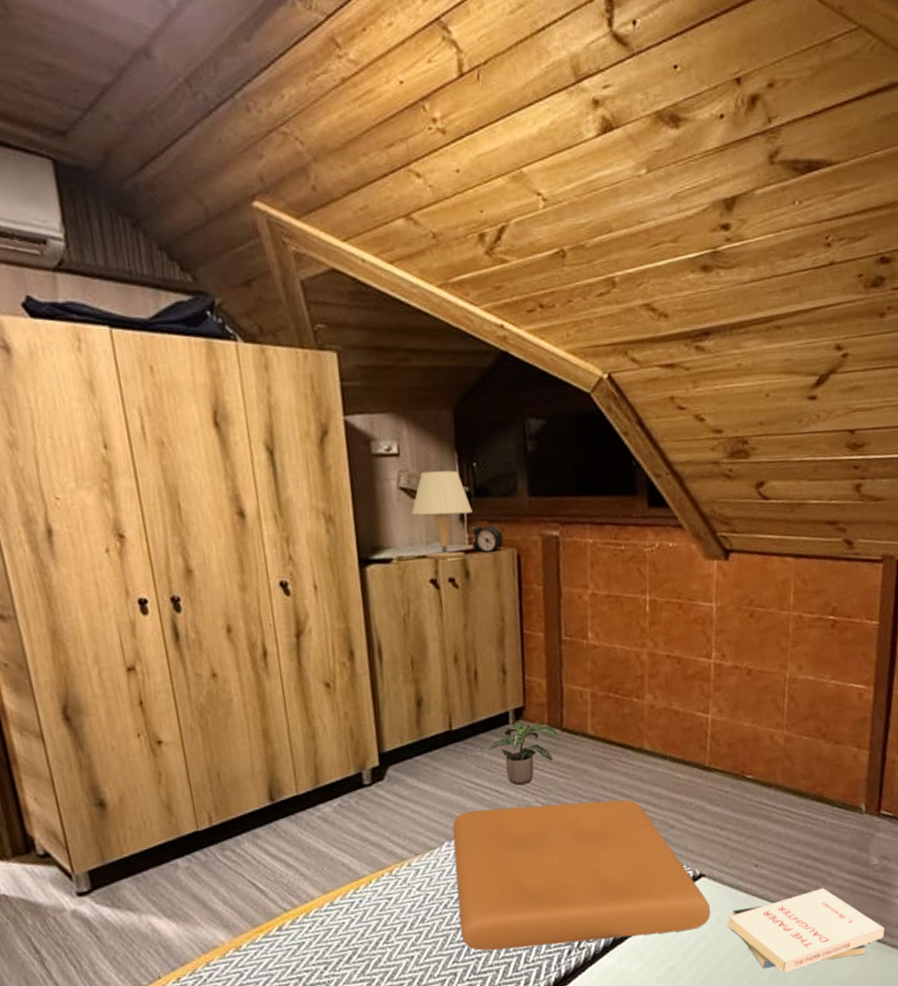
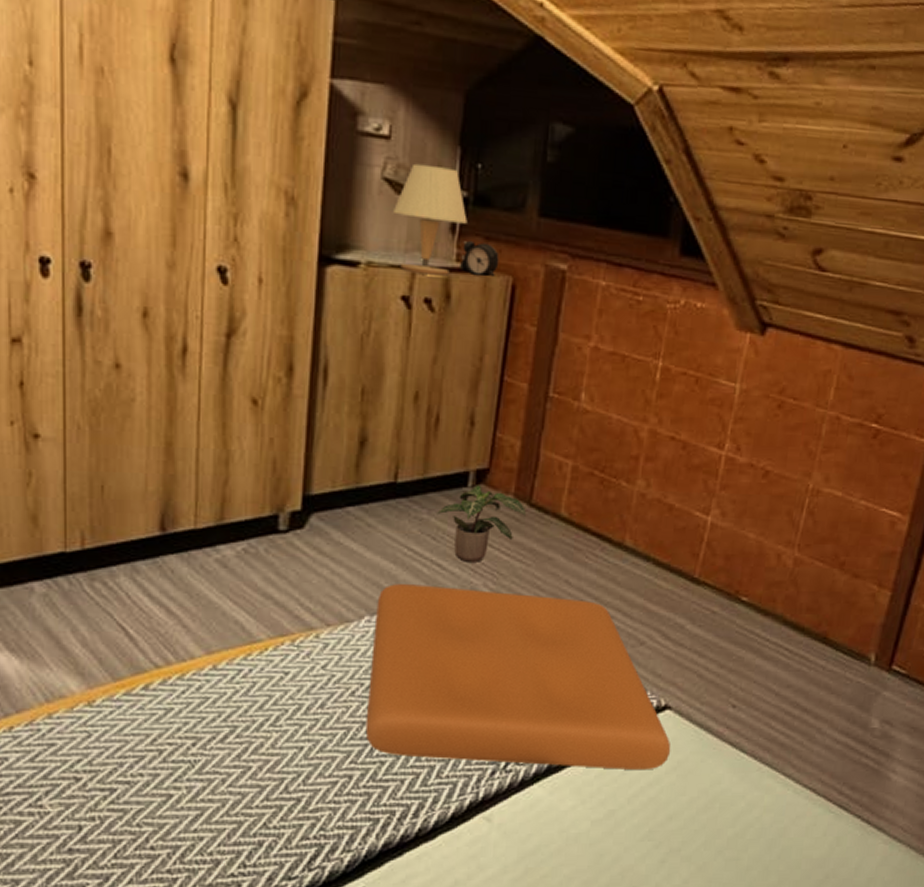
books: present [728,888,885,974] -> none [688,746,873,840]

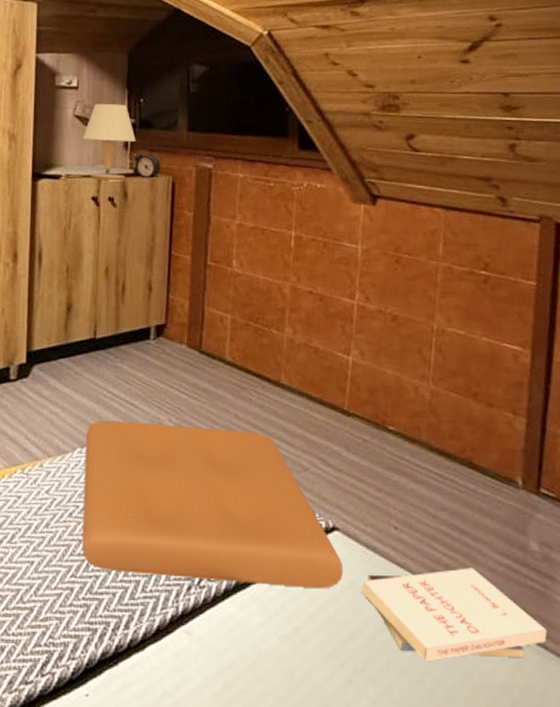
potted plant: present [437,485,526,562] -> none [128,337,197,401]
books: none [688,746,873,840] -> present [362,568,547,662]

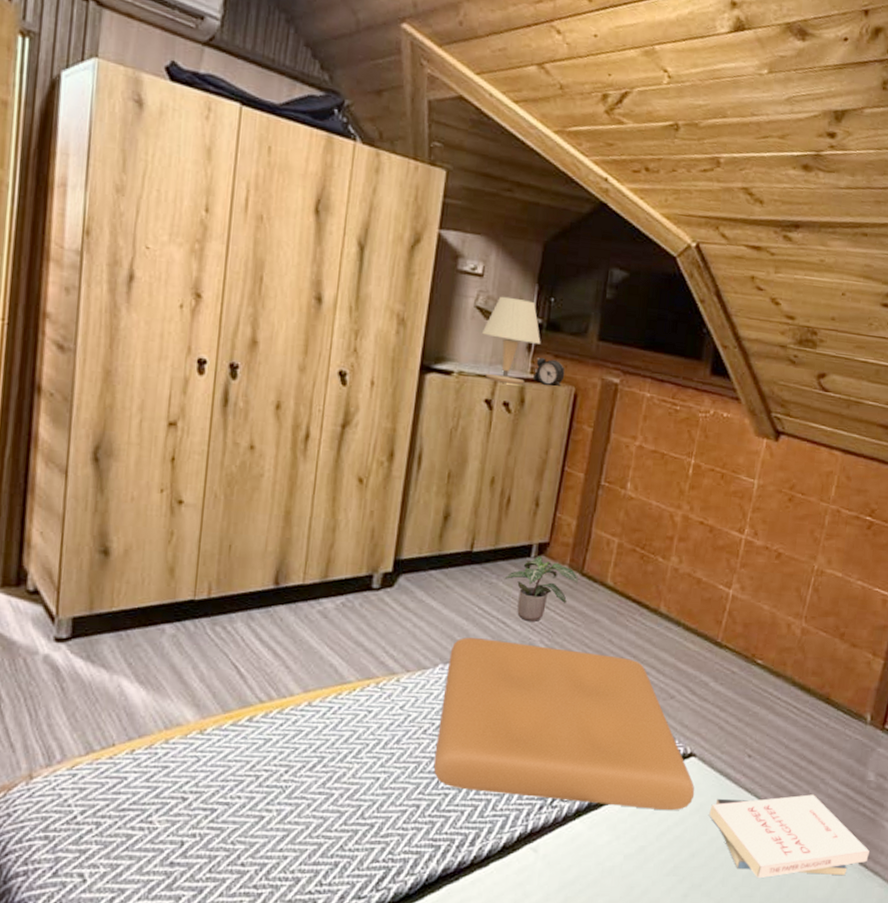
potted plant: none [128,337,197,401] -> present [504,556,578,622]

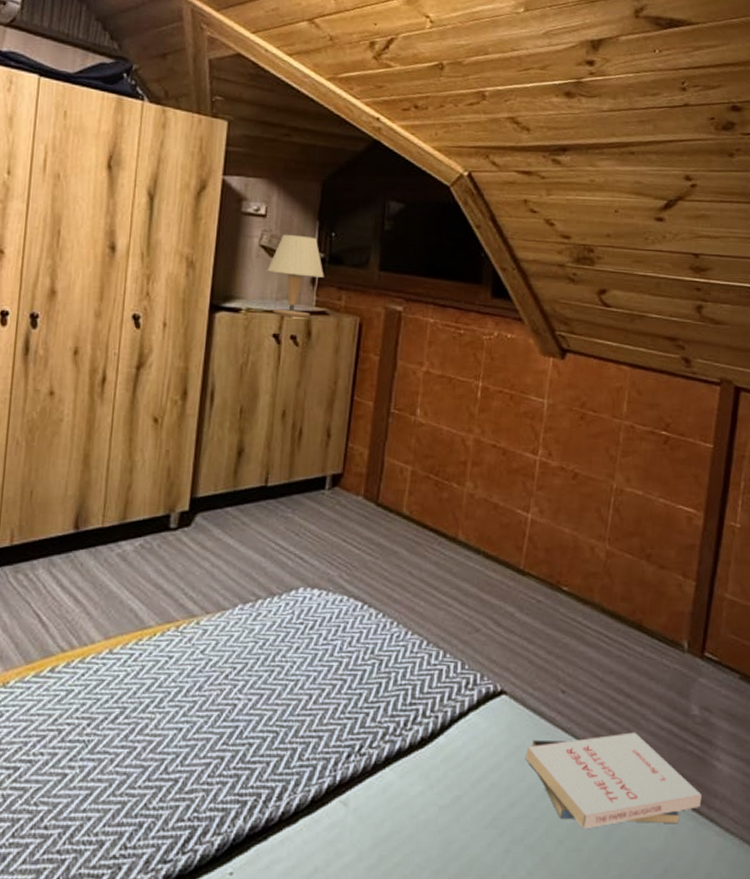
cushion: present [433,637,695,811] -> none [236,575,509,755]
potted plant: present [504,556,578,622] -> none [299,487,374,556]
alarm clock: present [533,357,565,387] -> none [319,290,349,318]

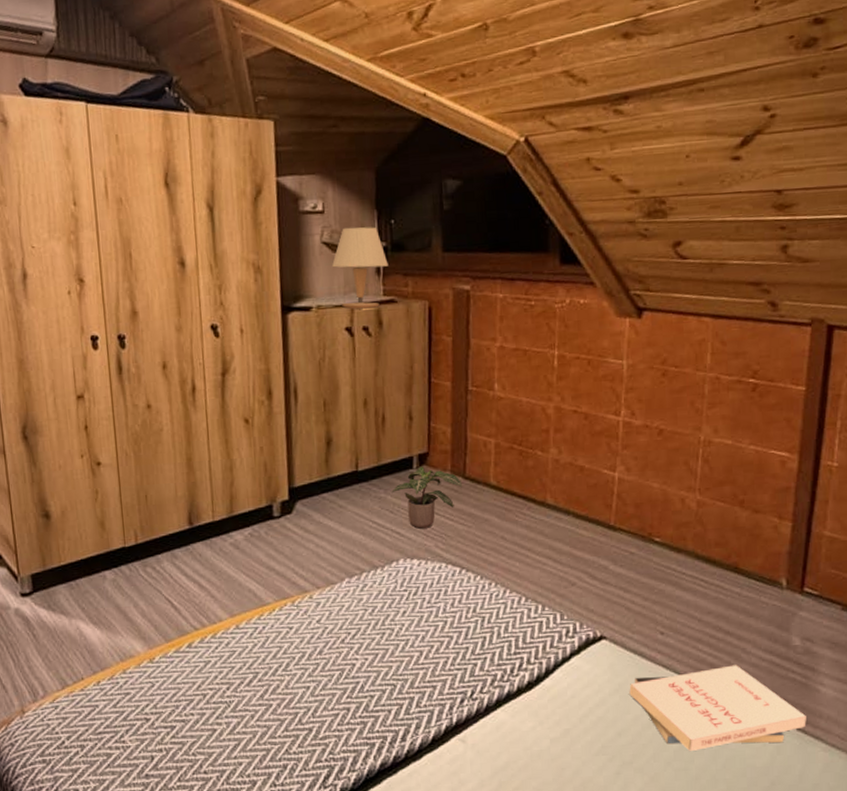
potted plant: none [299,487,374,556] -> present [391,466,462,529]

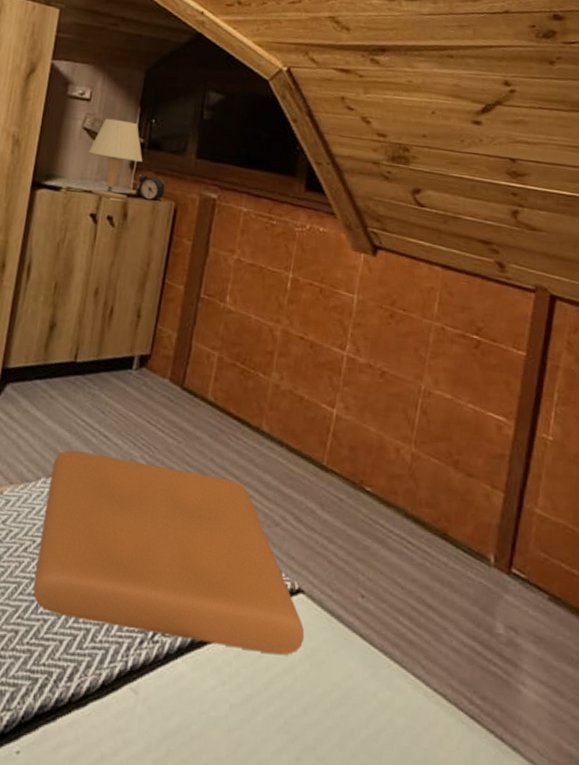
cushion: none [353,549,612,694] -> present [33,450,305,655]
alarm clock: none [386,278,417,305] -> present [135,174,166,202]
potted plant: present [391,466,462,529] -> none [106,368,179,436]
books: present [629,665,806,752] -> none [321,643,505,748]

